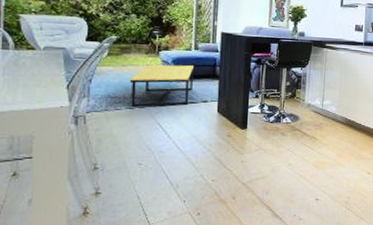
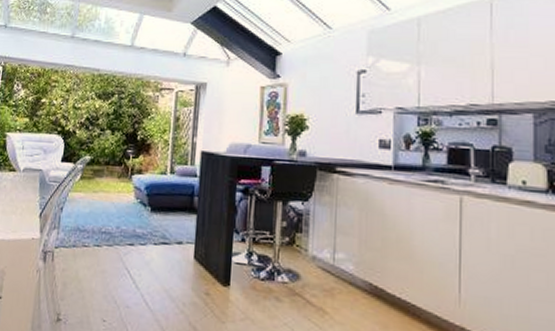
coffee table: present [129,64,194,107] -> none [99,192,168,246]

